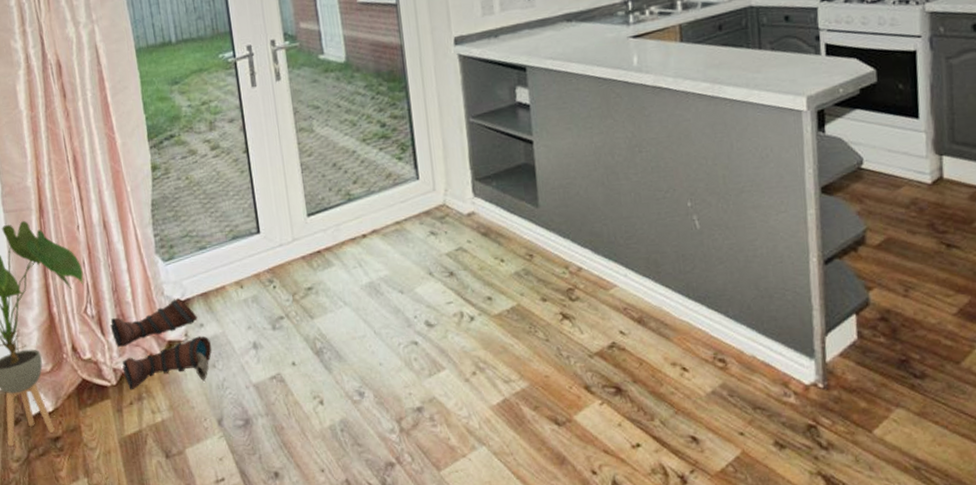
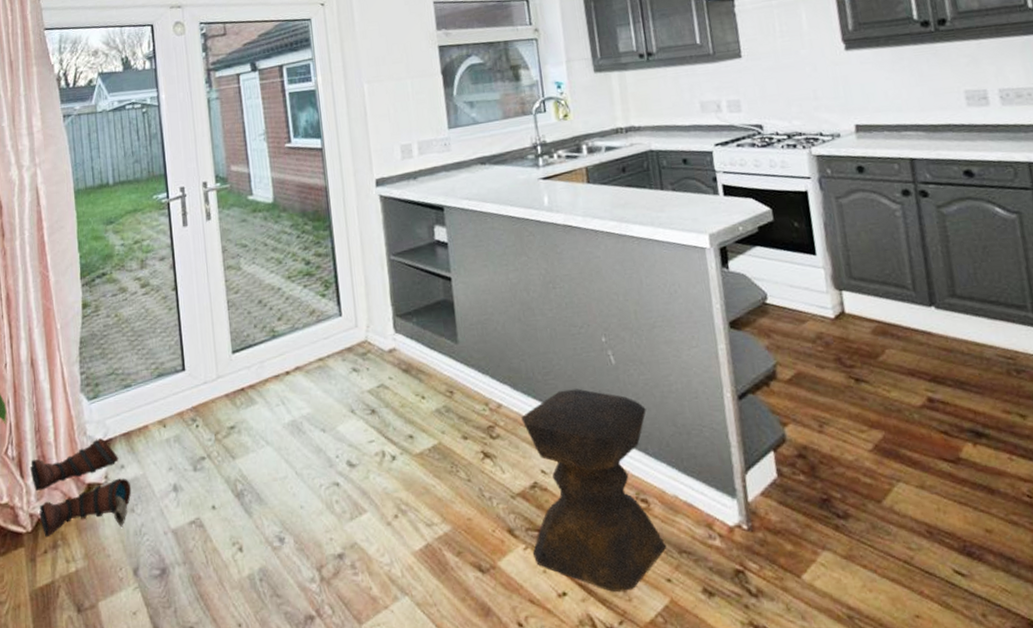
stool: none [601,253,741,444] -> present [521,388,667,592]

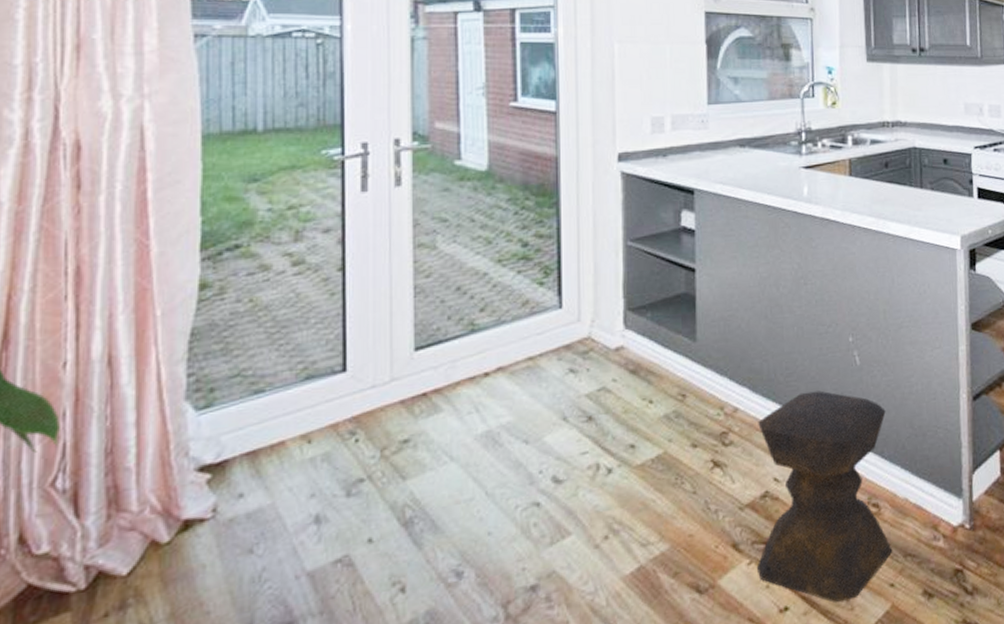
boots: present [30,437,132,538] -> none [91,458,252,596]

